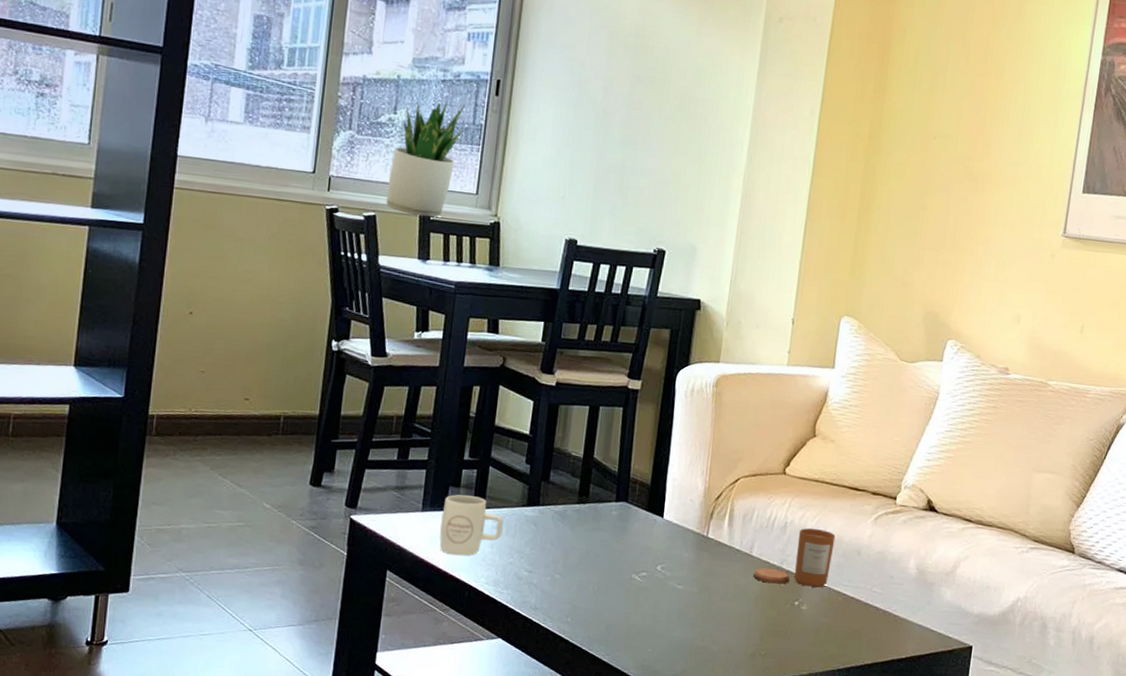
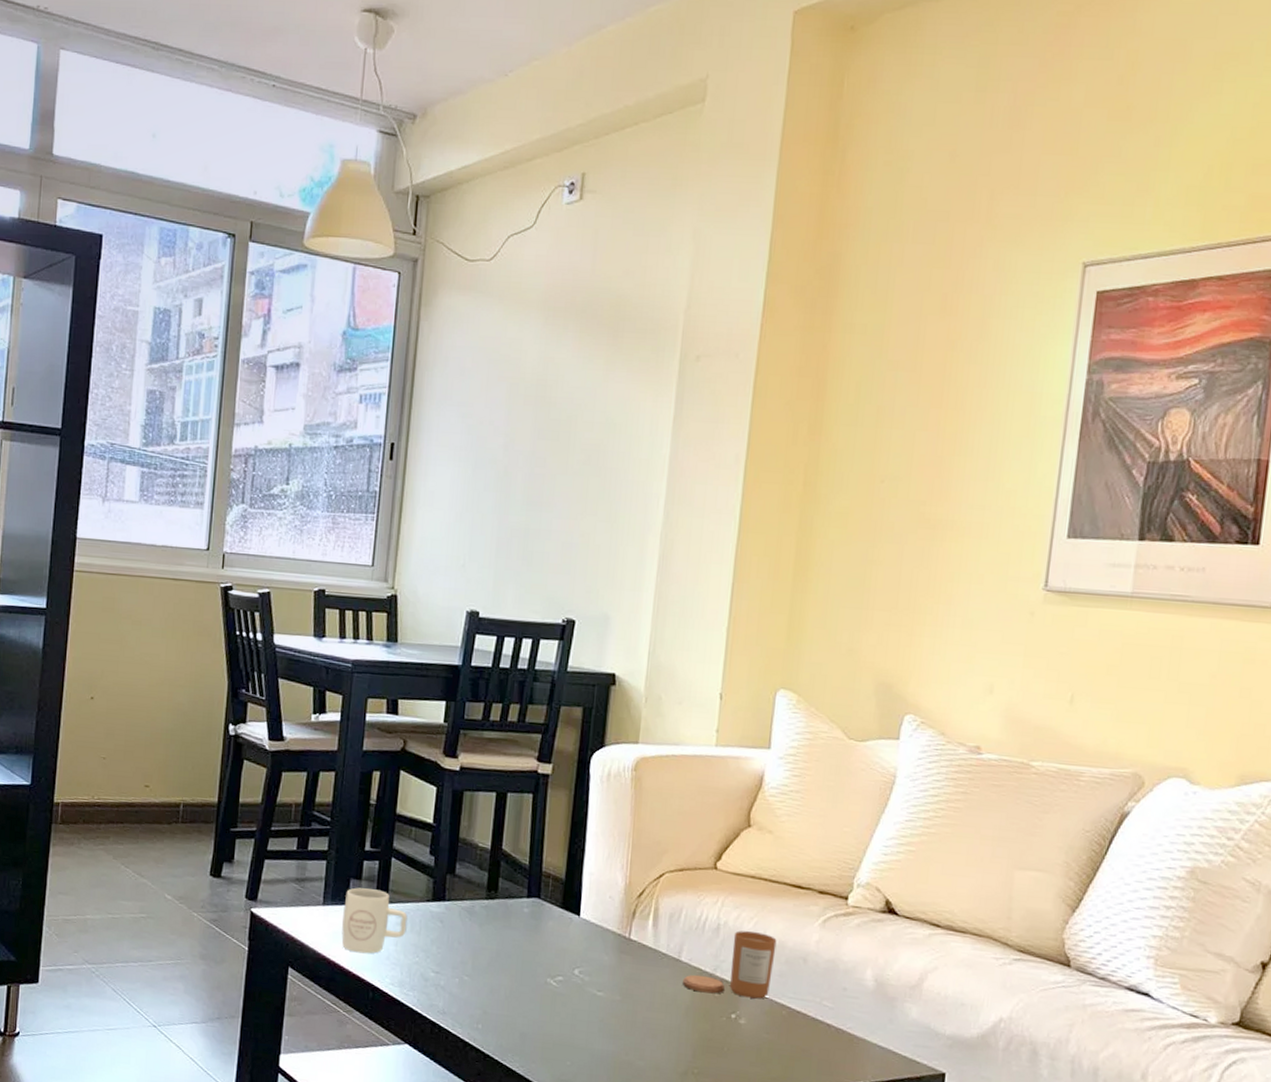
planter: present [386,99,466,218] -> none [280,466,359,593]

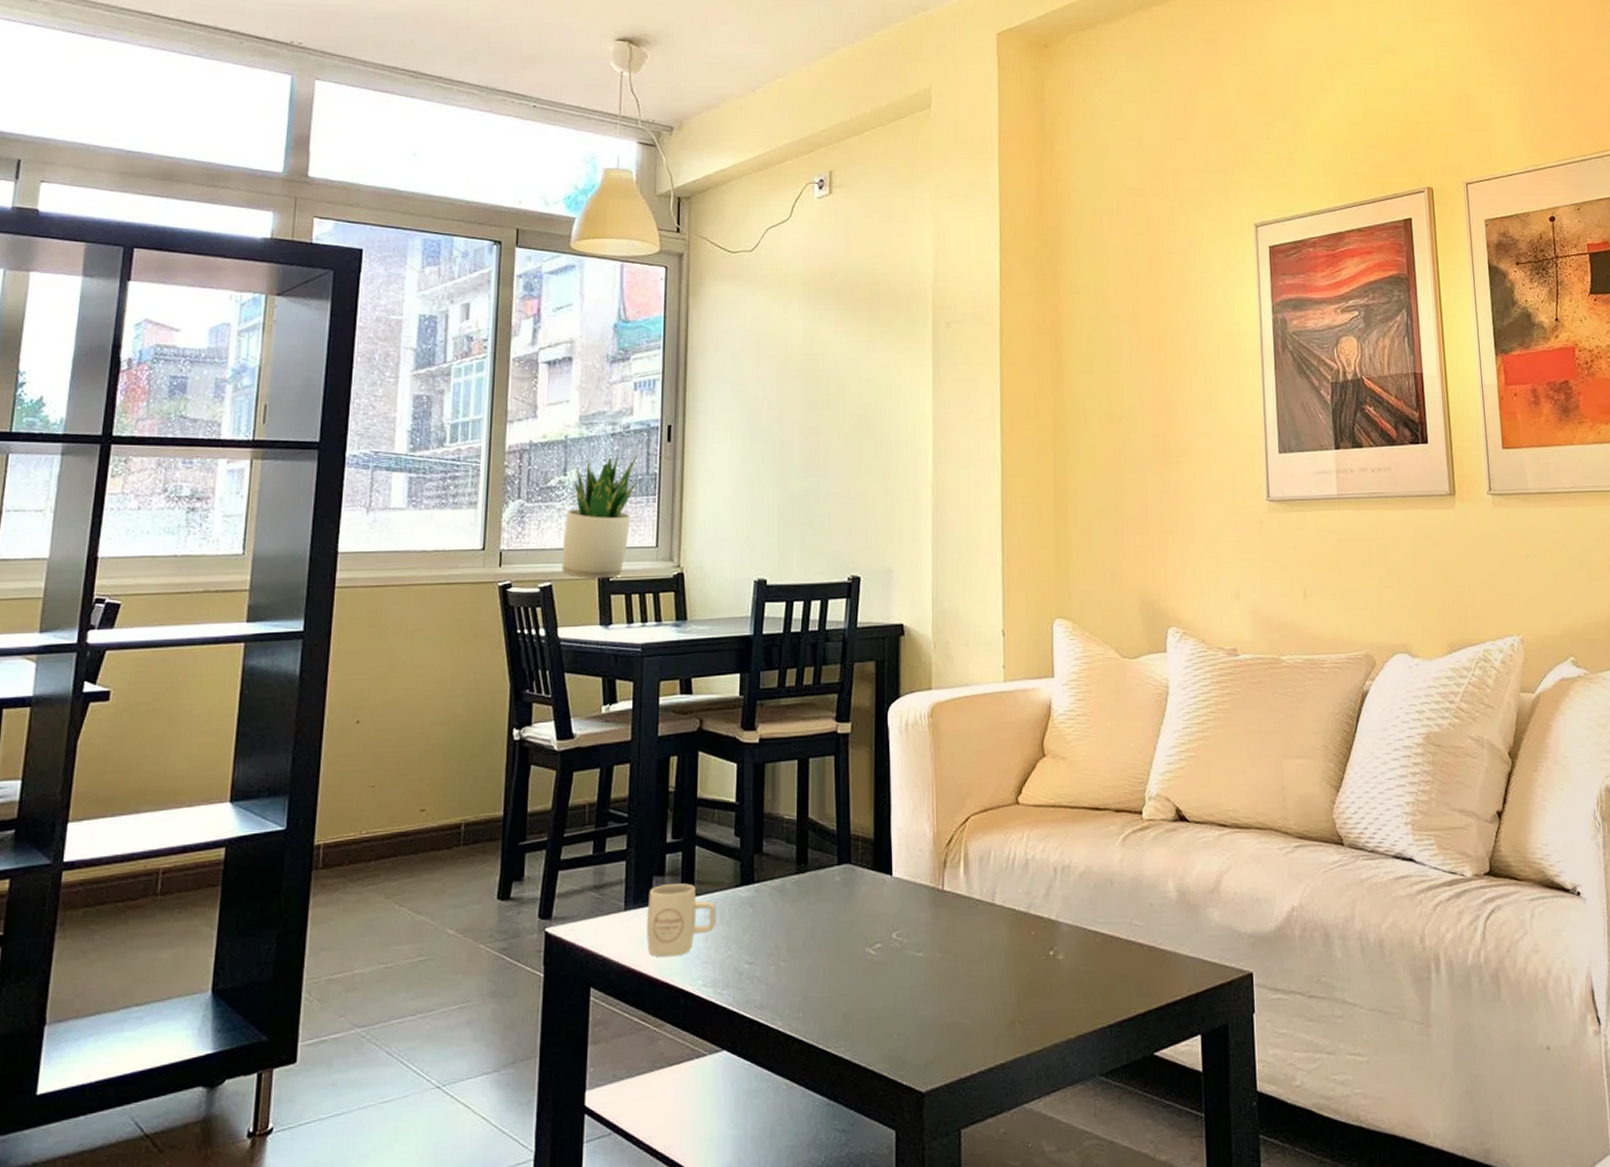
planter: none [280,466,359,593] -> present [562,452,638,579]
candle: present [683,930,777,999] -> none [999,861,1083,934]

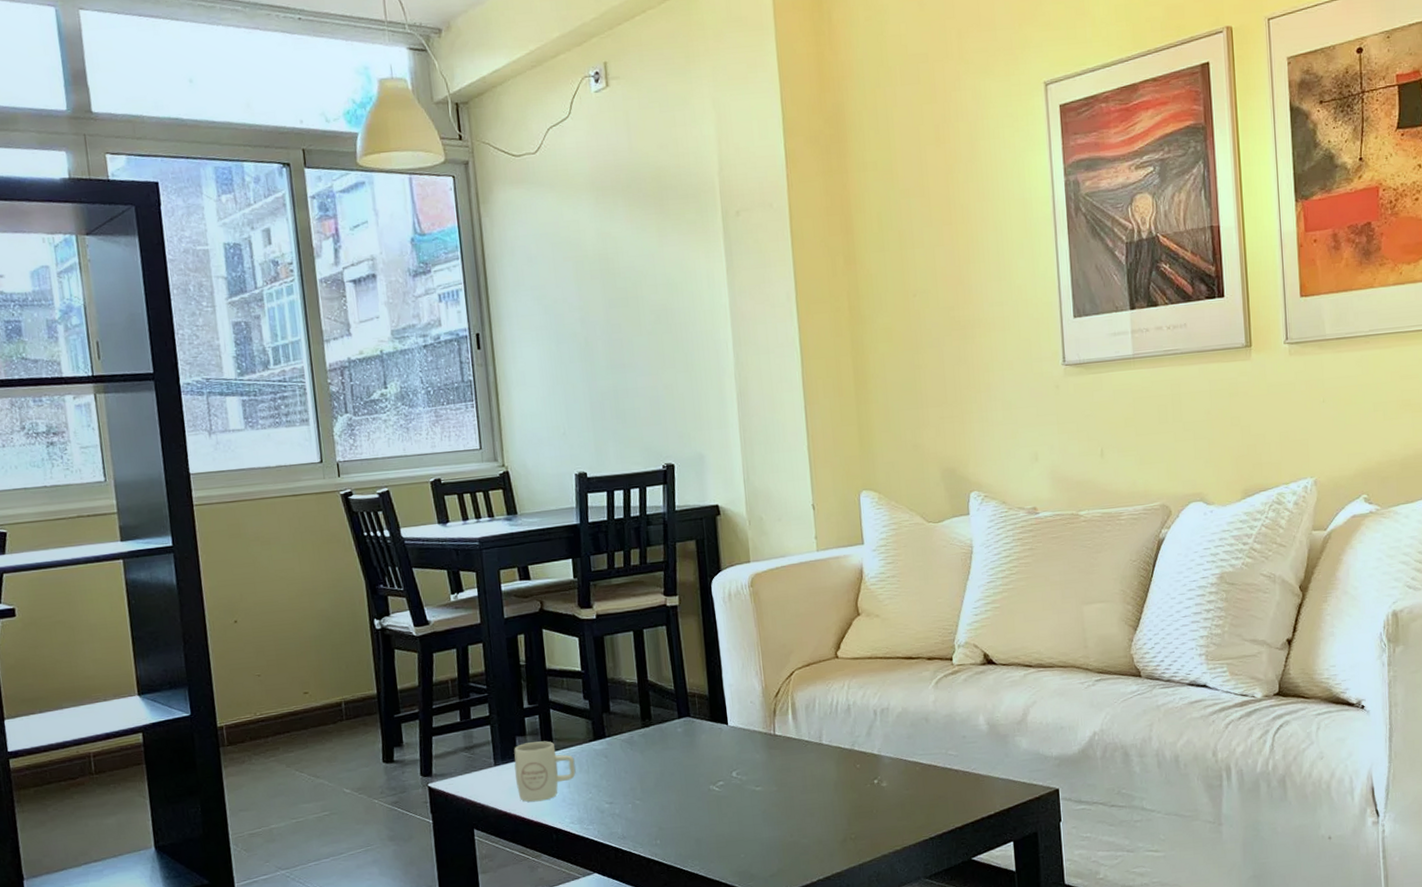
planter: present [562,452,638,579] -> none [392,363,454,483]

